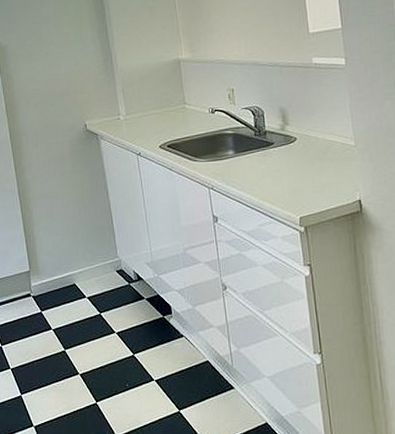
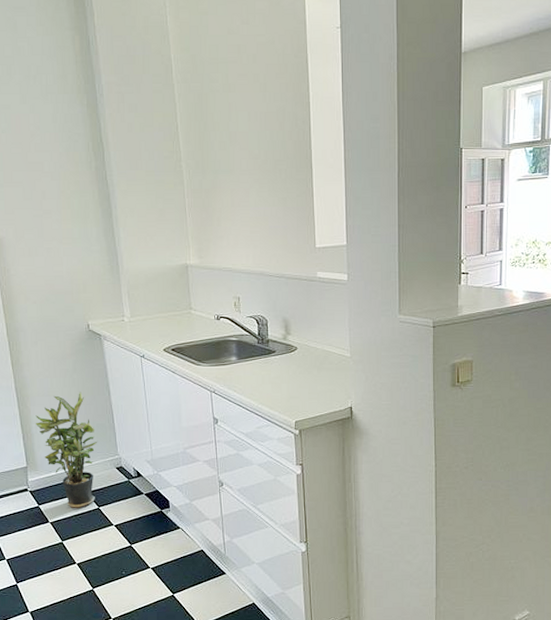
potted plant: none [37,192,98,315] -> present [36,392,98,509]

